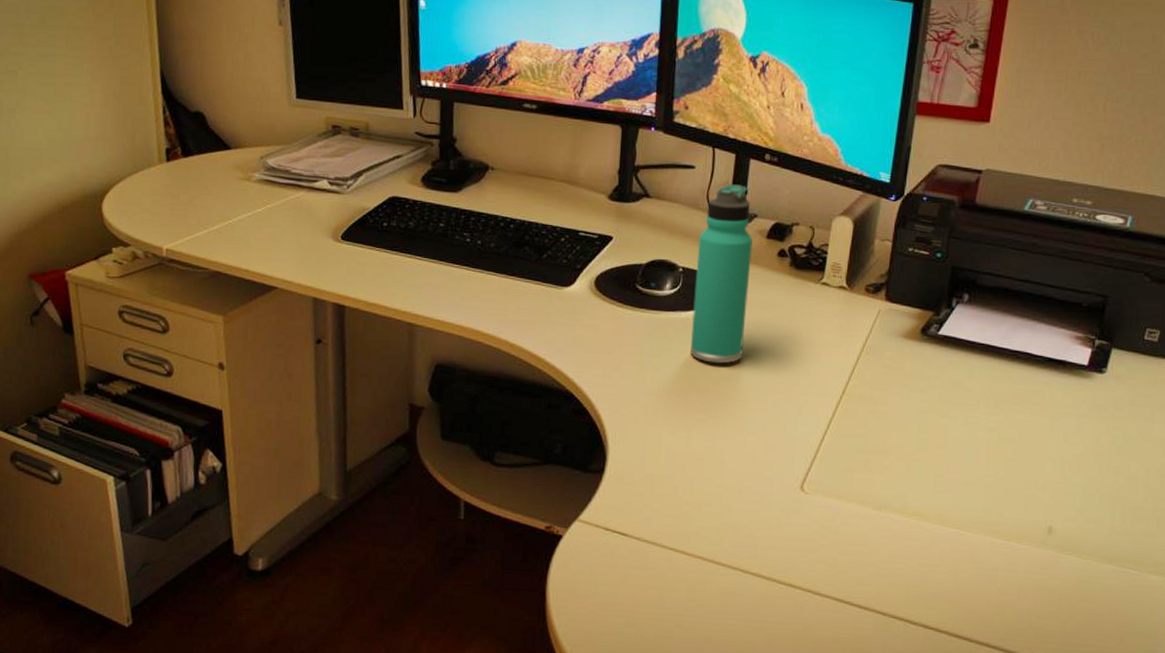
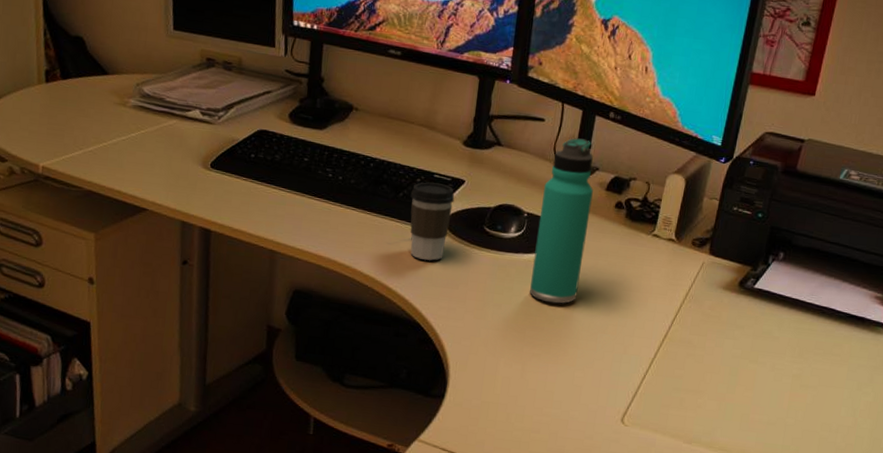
coffee cup: none [555,241,603,325] -> present [410,182,455,261]

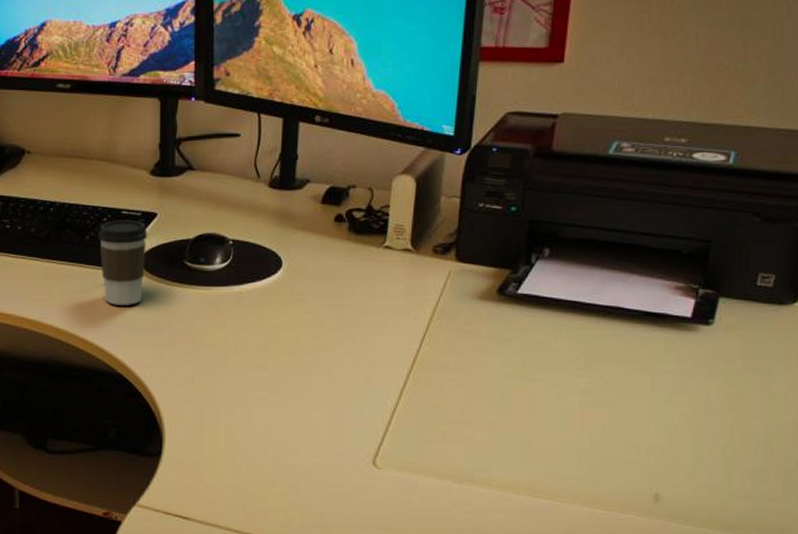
thermos bottle: present [530,138,593,304] -> none [245,150,307,337]

